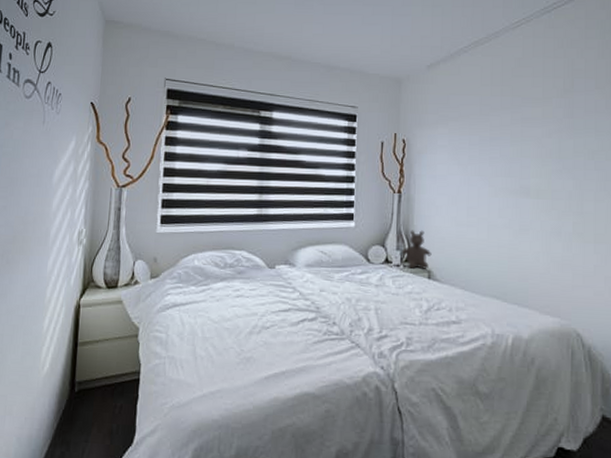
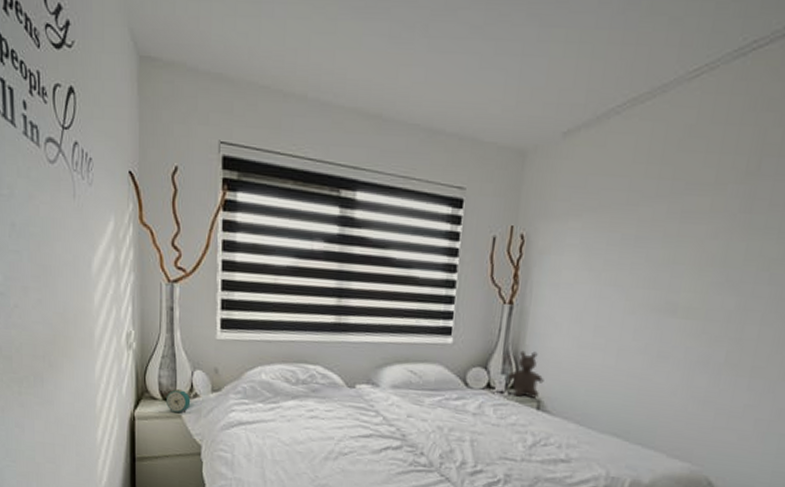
alarm clock: none [109,277,132,299] -> present [165,388,191,413]

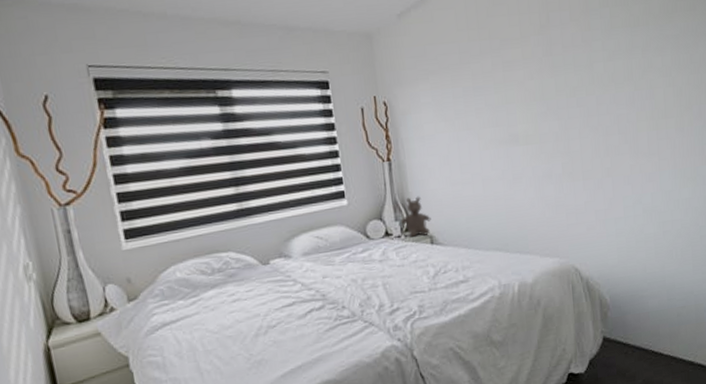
alarm clock: present [165,388,191,413] -> none [80,307,108,332]

